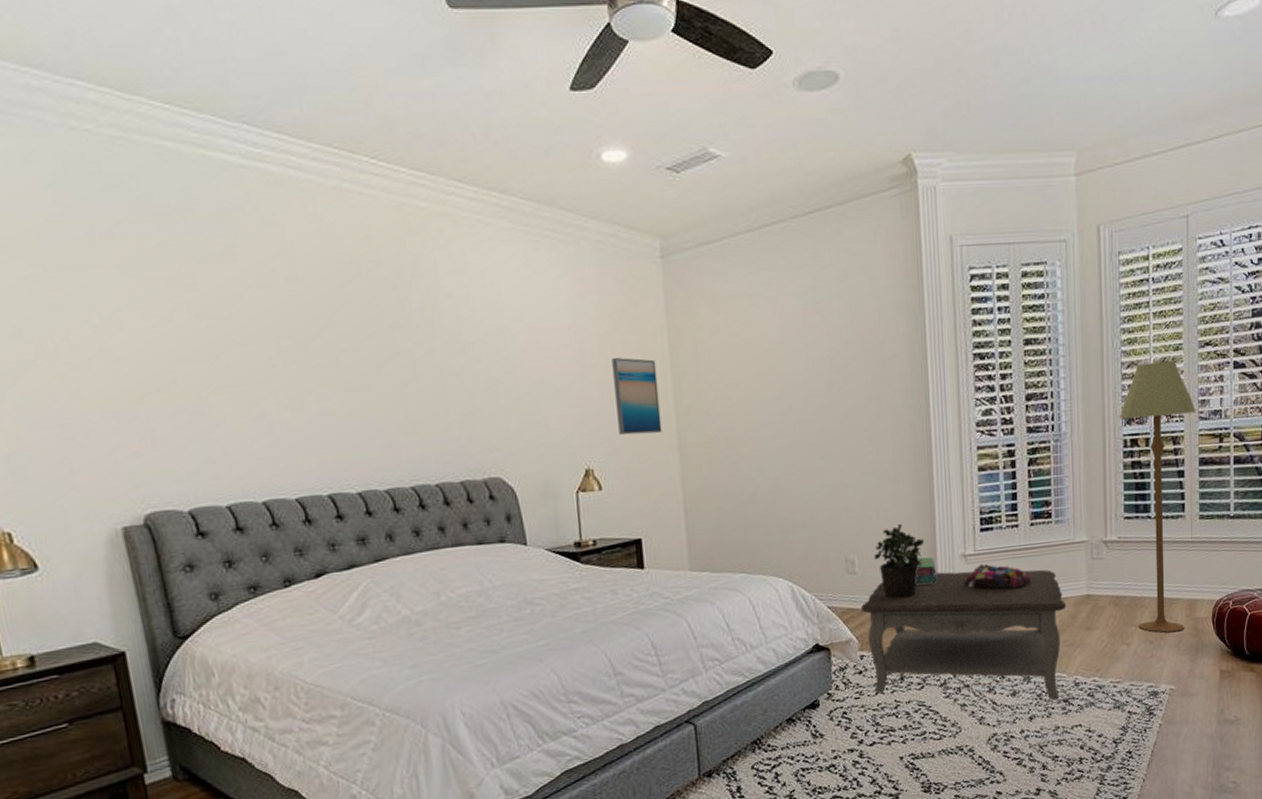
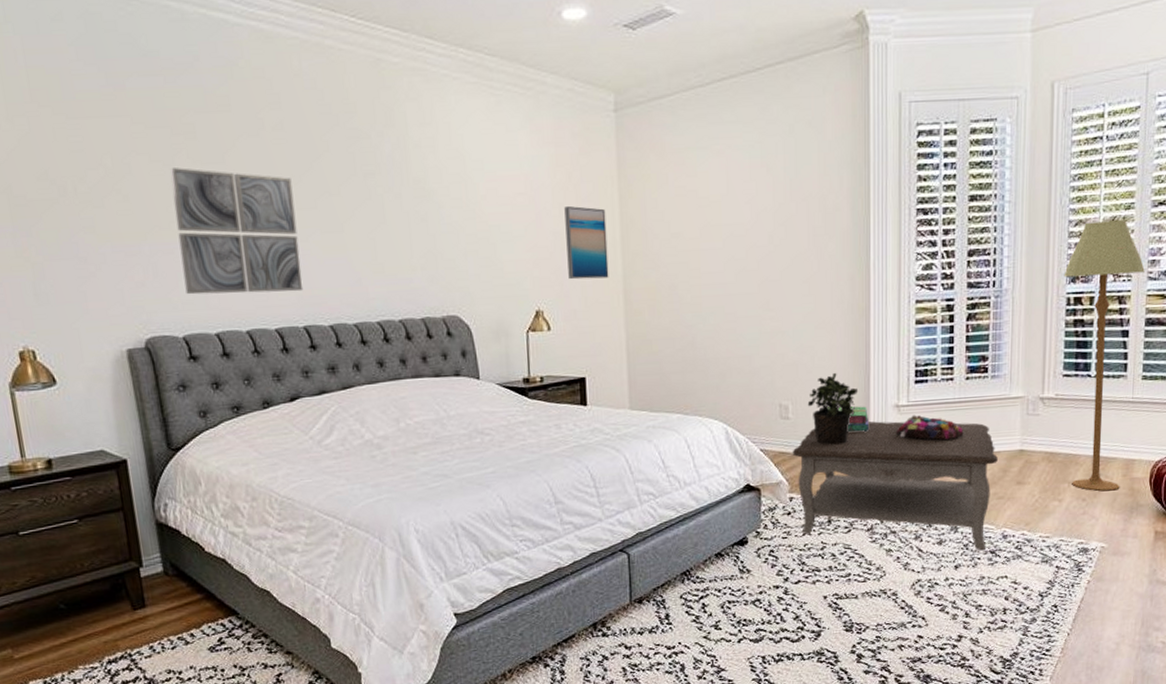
wall art: none [167,323,327,464] -> present [169,168,304,295]

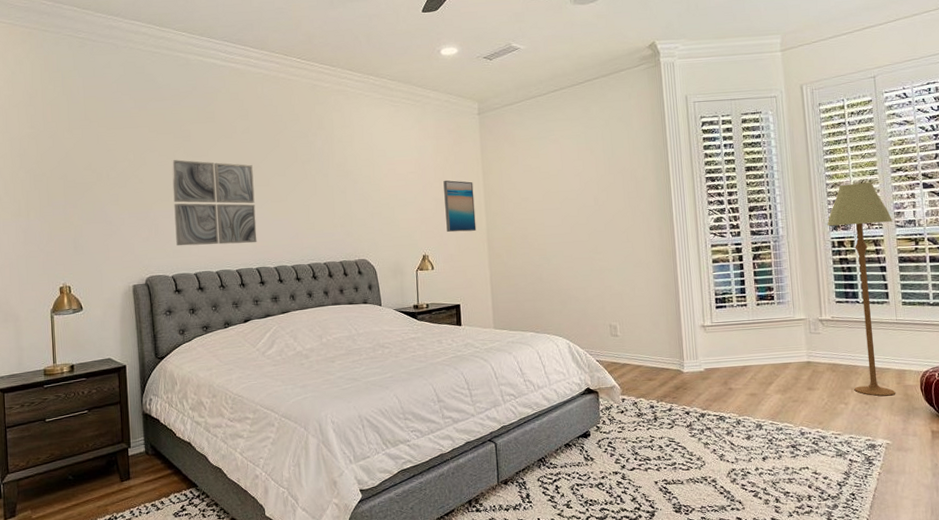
coffee table: present [792,421,998,550] -> none [621,338,790,445]
potted plant: present [807,372,859,445] -> none [631,300,672,357]
stack of books: present [828,406,870,432] -> none [648,326,683,347]
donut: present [896,414,964,440] -> none [704,333,760,353]

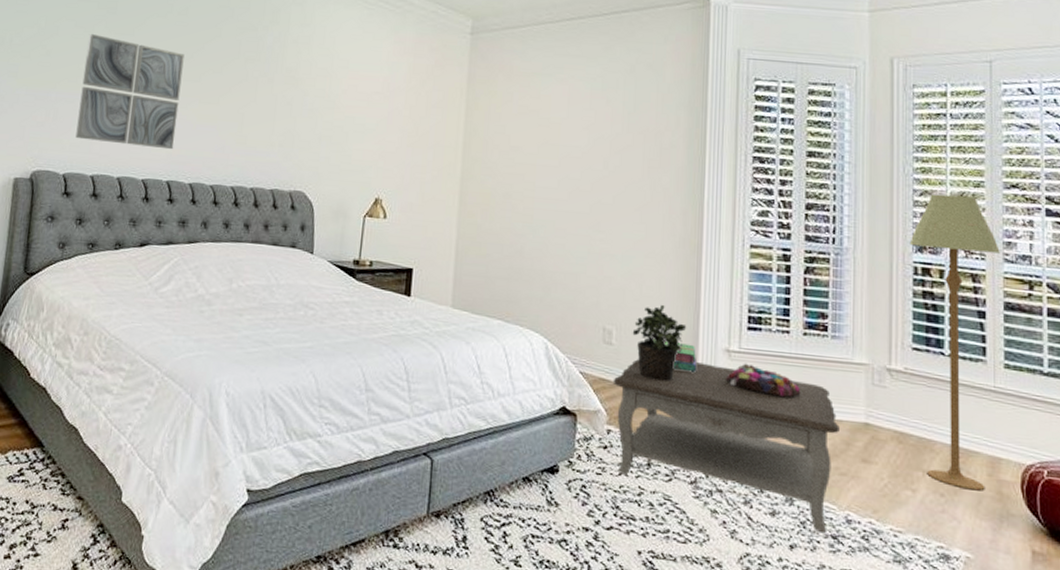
wall art: present [443,180,477,233] -> none [410,108,452,178]
coffee table: none [621,338,790,445] -> present [613,359,839,532]
potted plant: none [631,300,672,357] -> present [632,304,687,382]
stack of books: none [648,326,683,347] -> present [653,339,697,372]
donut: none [704,333,760,353] -> present [726,363,801,397]

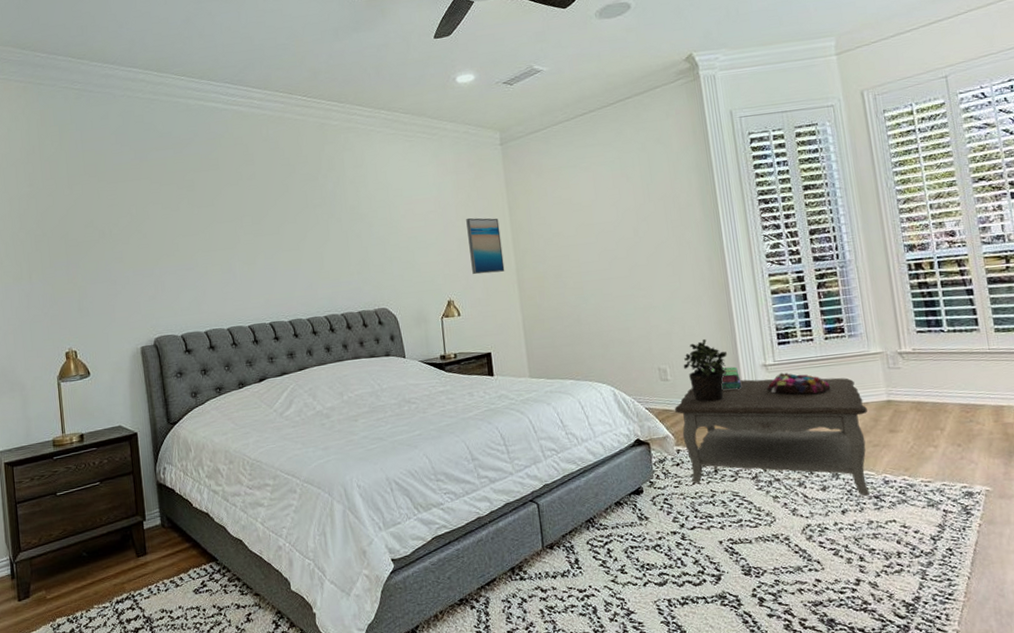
wall art: present [75,34,185,150] -> none [175,211,270,304]
wall art: none [410,108,452,178] -> present [466,218,505,275]
floor lamp: present [909,194,1000,491] -> none [901,195,994,437]

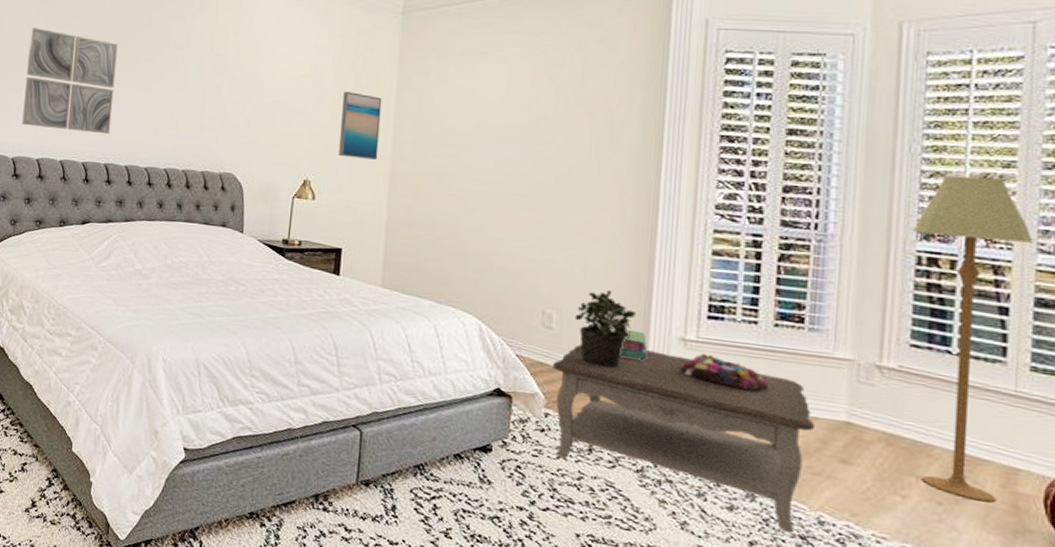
wall art: none [175,211,270,304] -> present [22,28,118,135]
floor lamp: none [901,195,994,437] -> present [912,175,1033,503]

